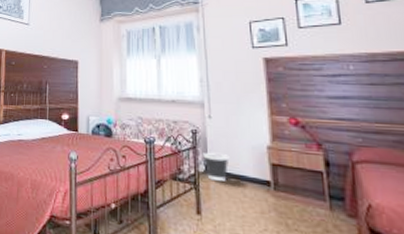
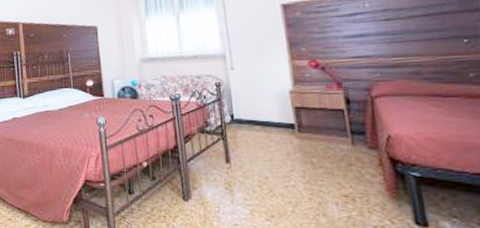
wastebasket: present [203,152,230,181] -> none [228,102,254,129]

